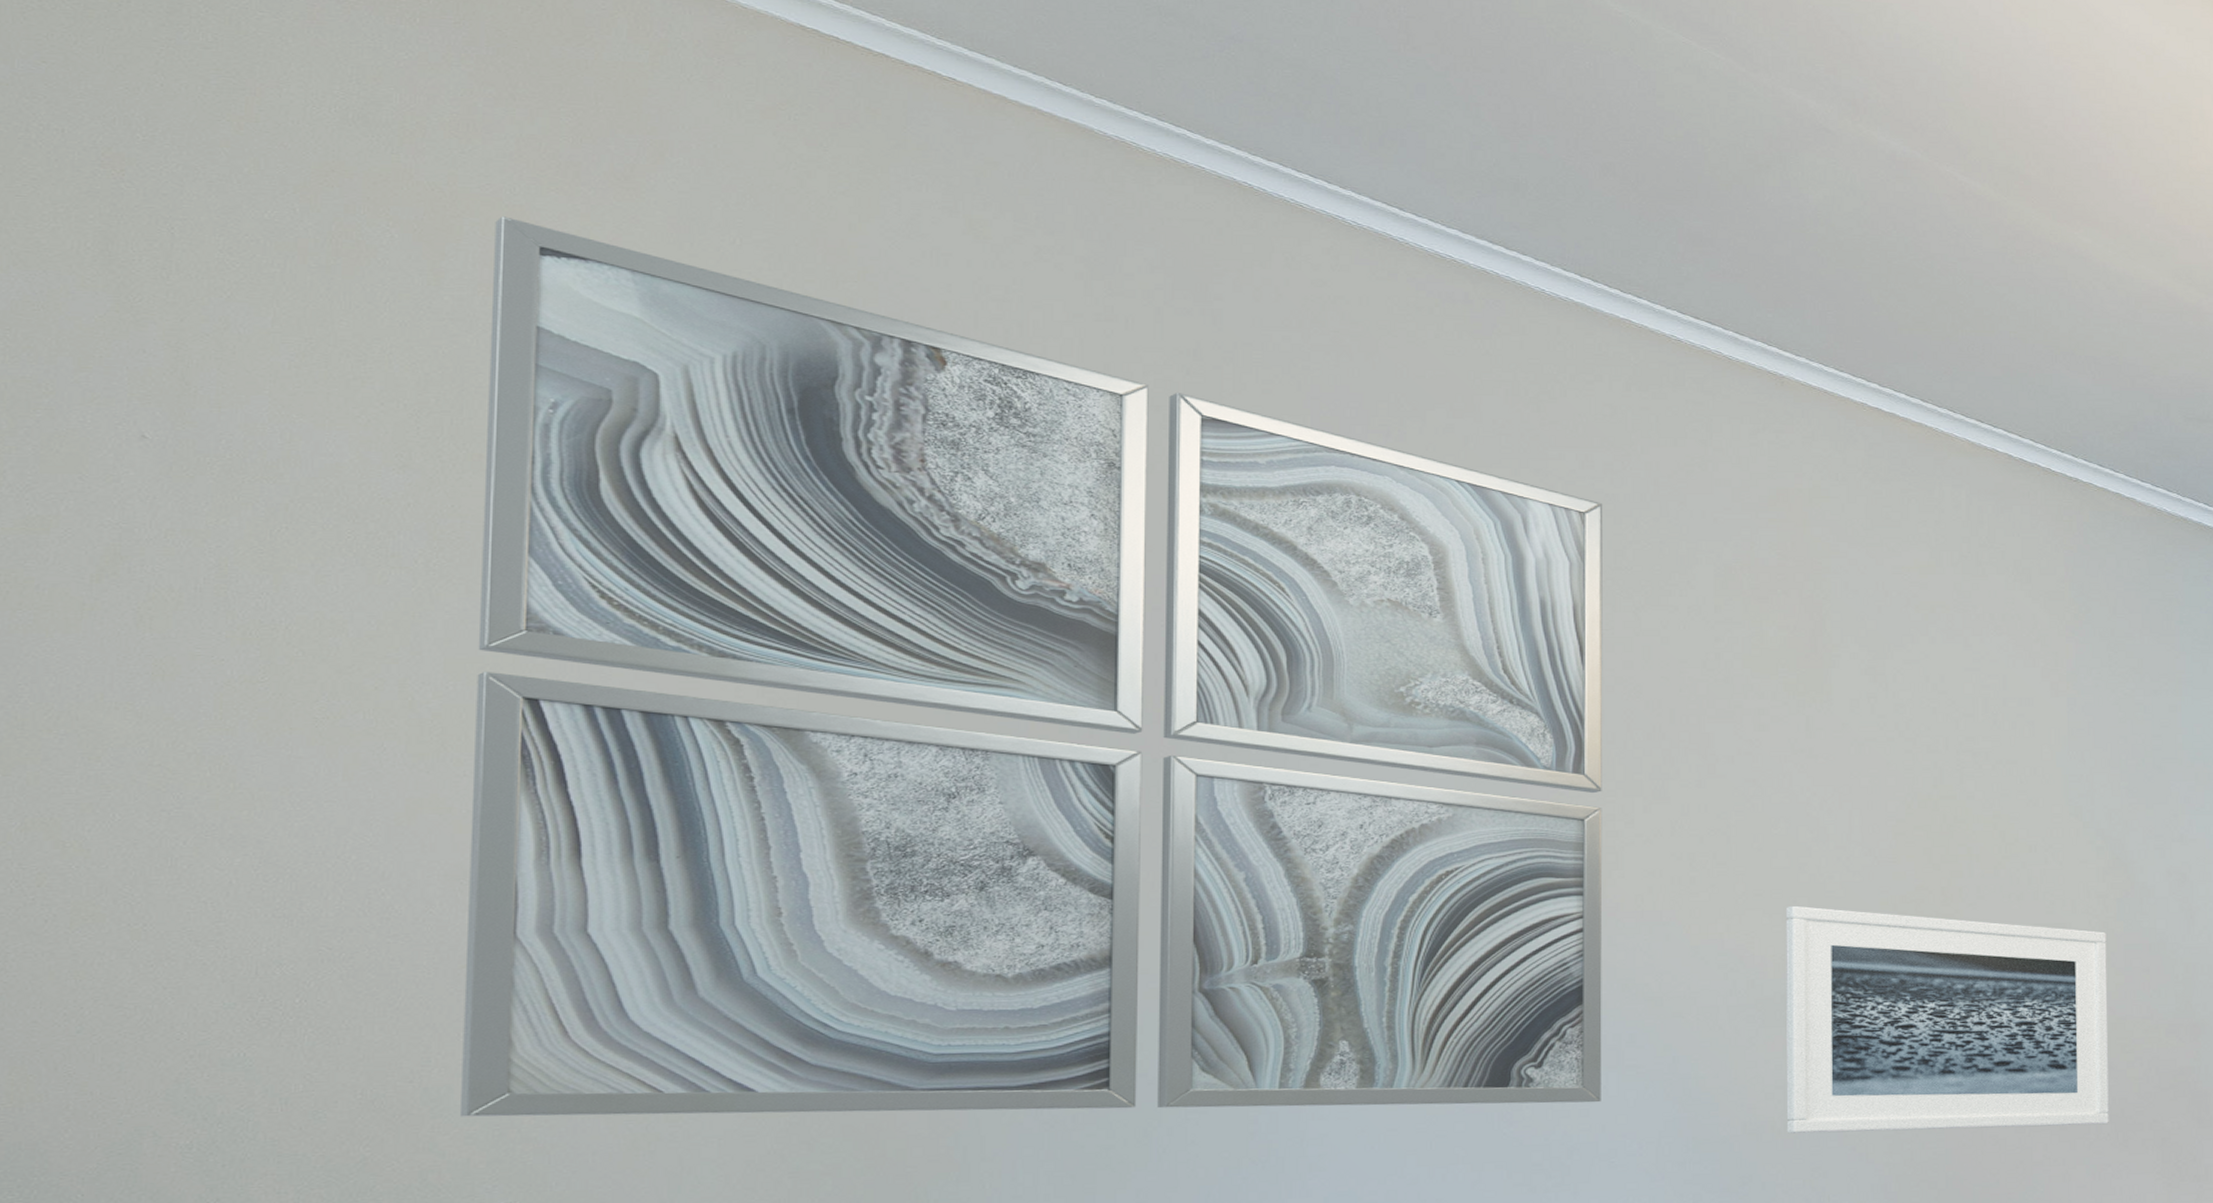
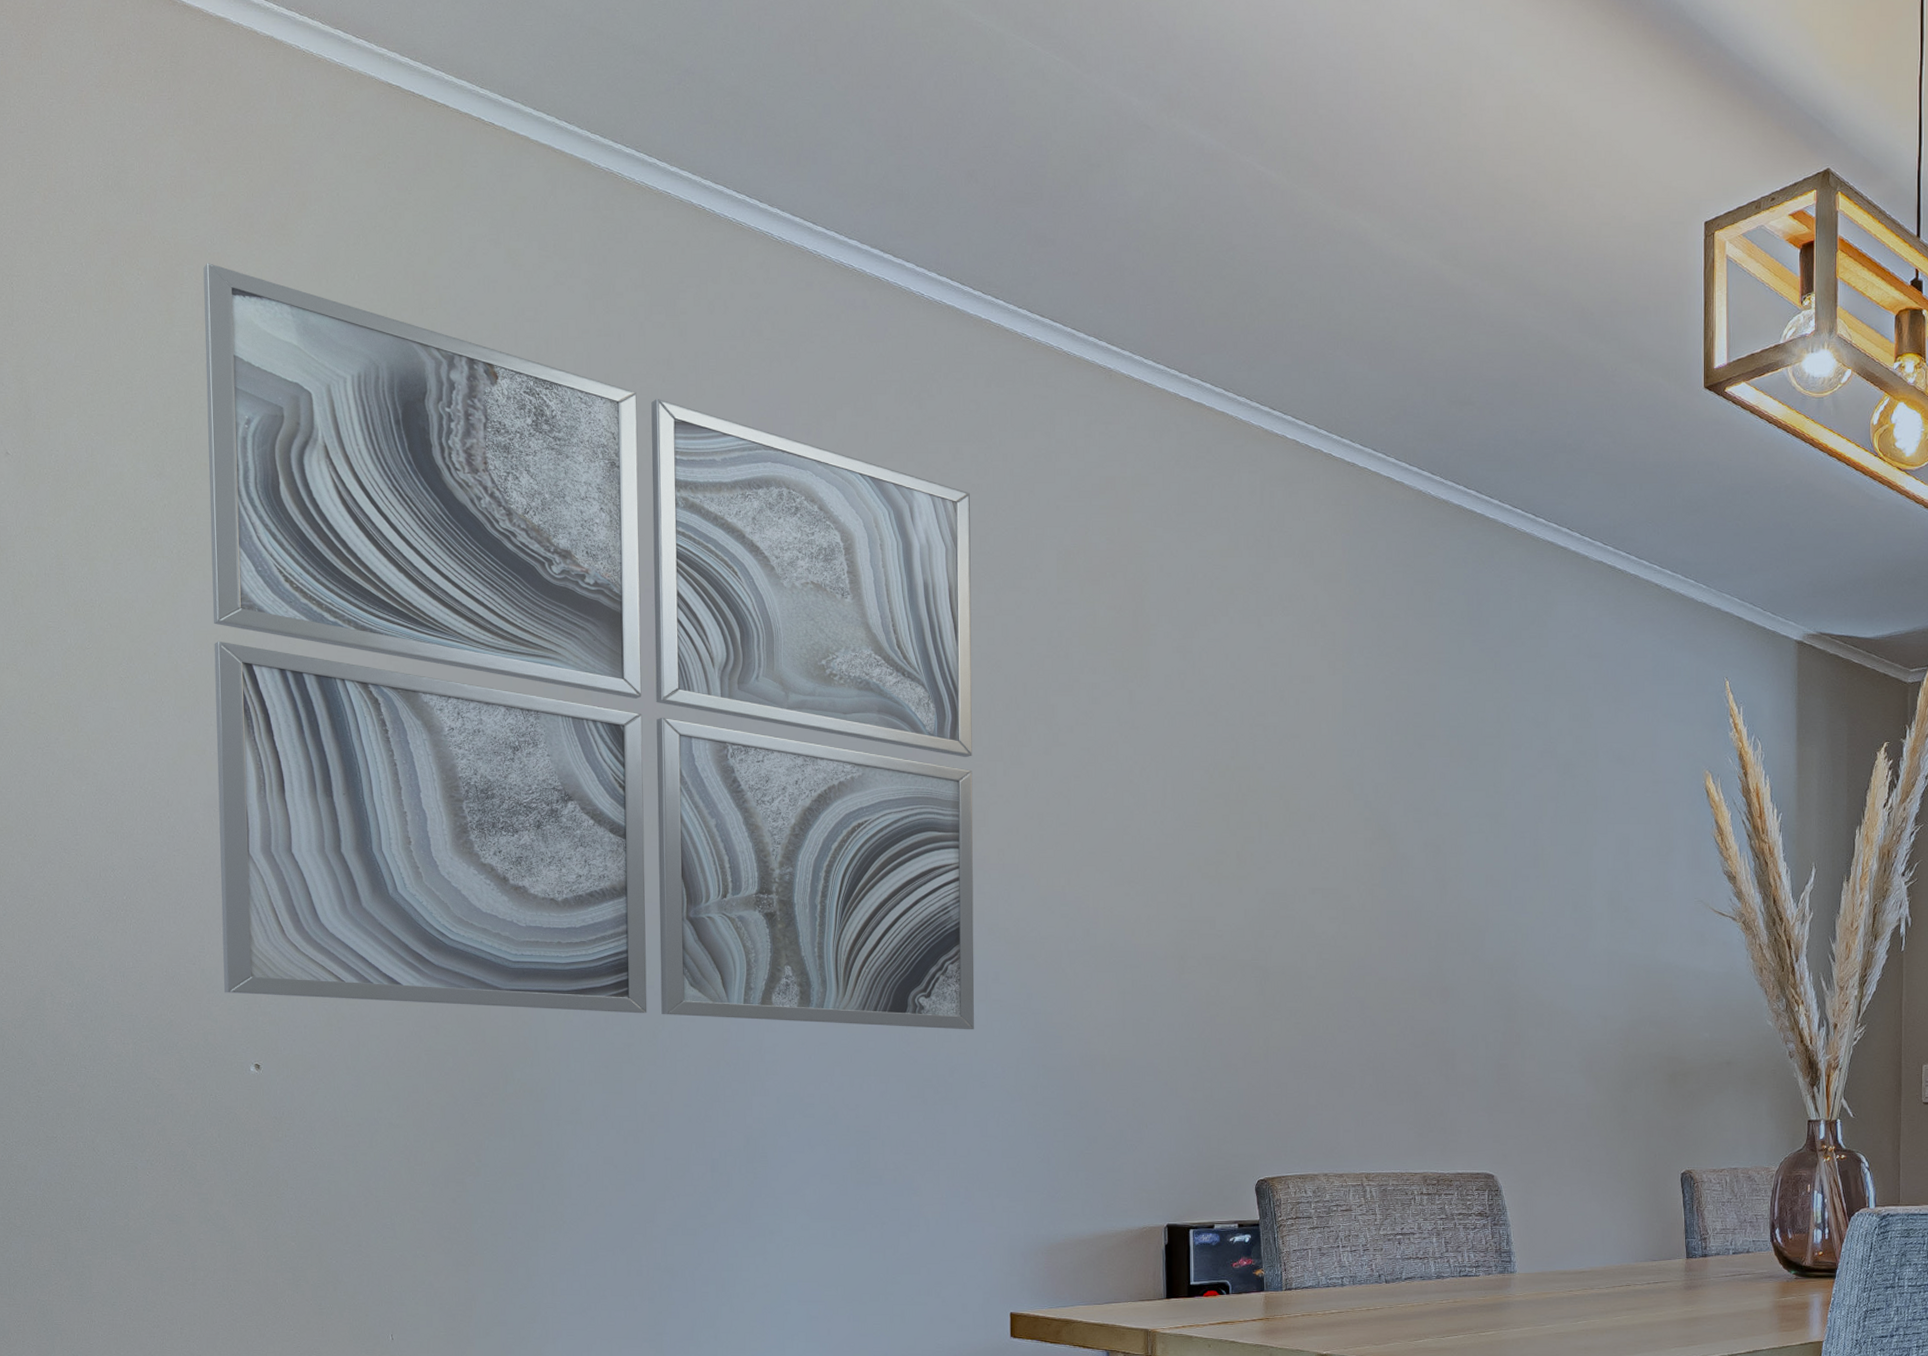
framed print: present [1785,905,2109,1134] -> none [1113,863,1372,1076]

